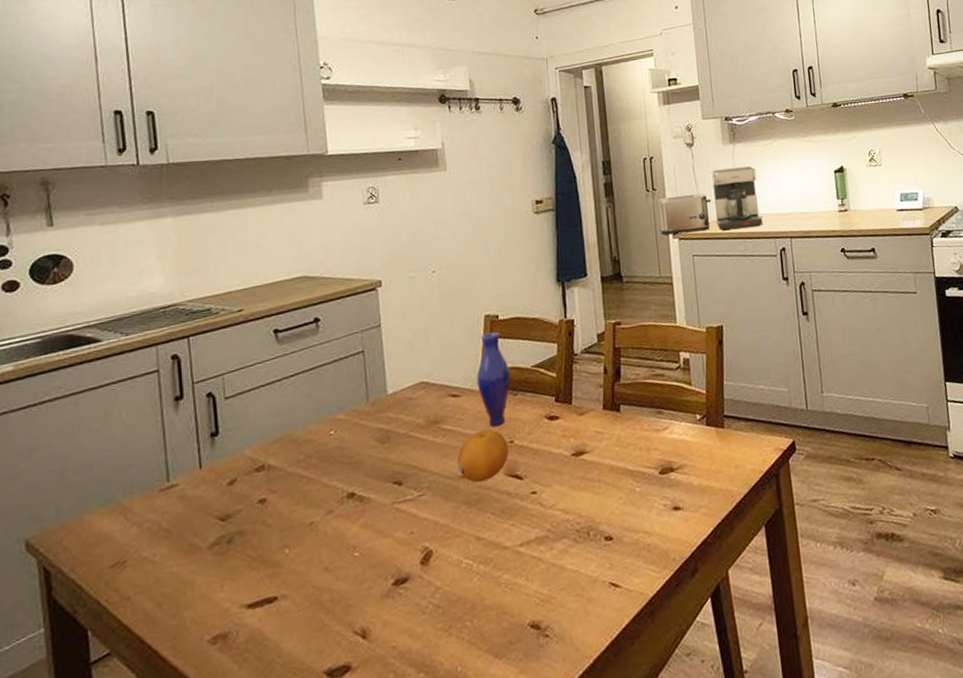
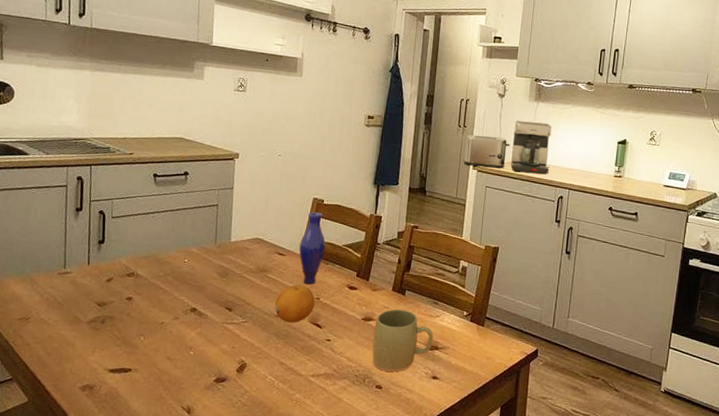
mug: none [588,430,666,516] -> present [372,309,434,372]

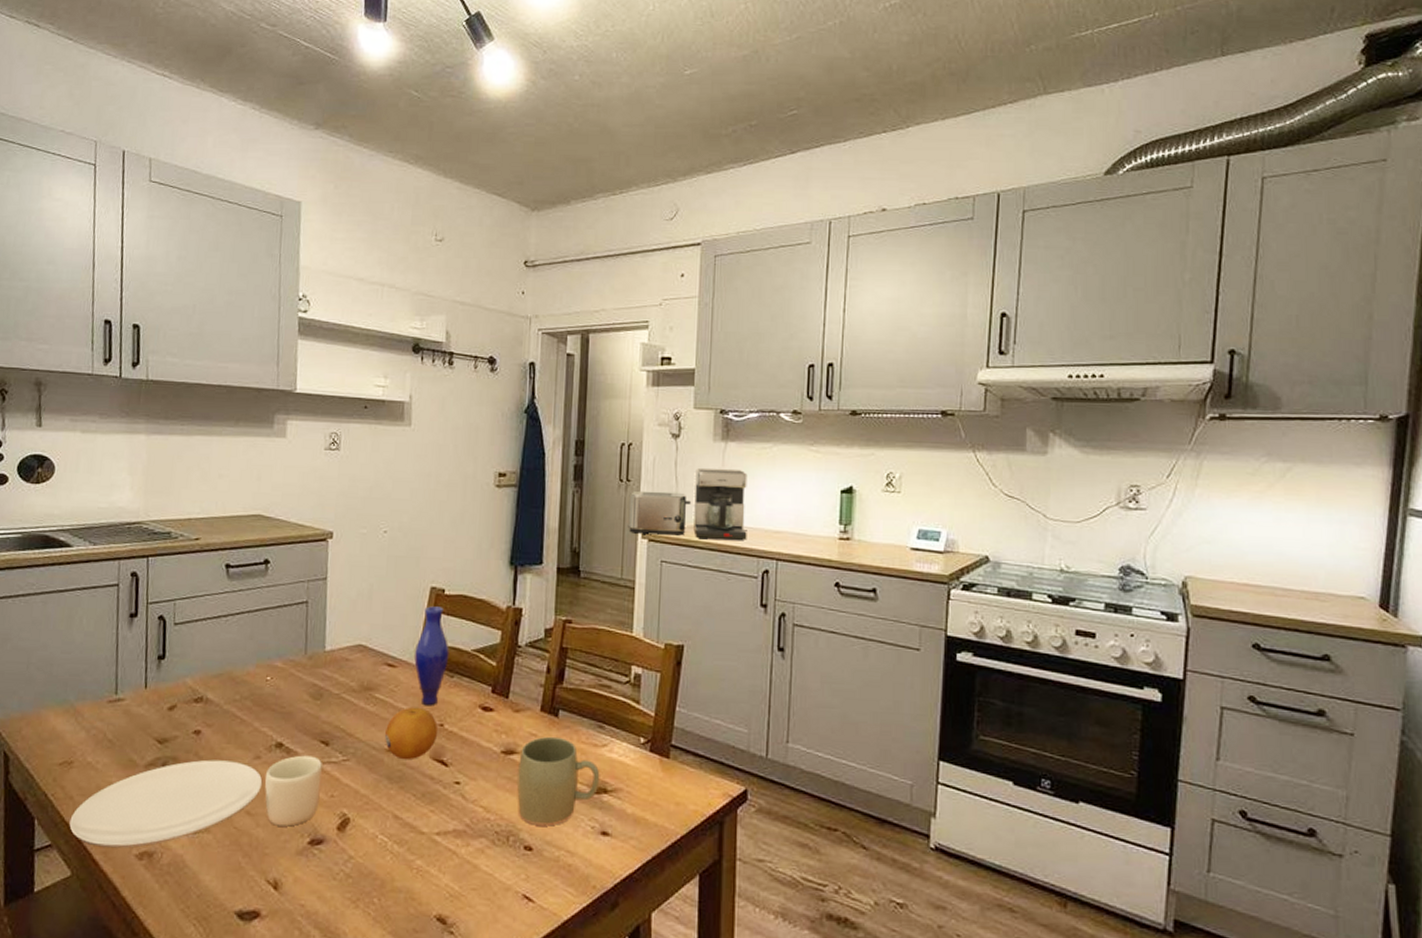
plate: none [26,319,180,382] -> present [69,759,263,848]
cup: none [181,317,227,369] -> present [265,755,323,827]

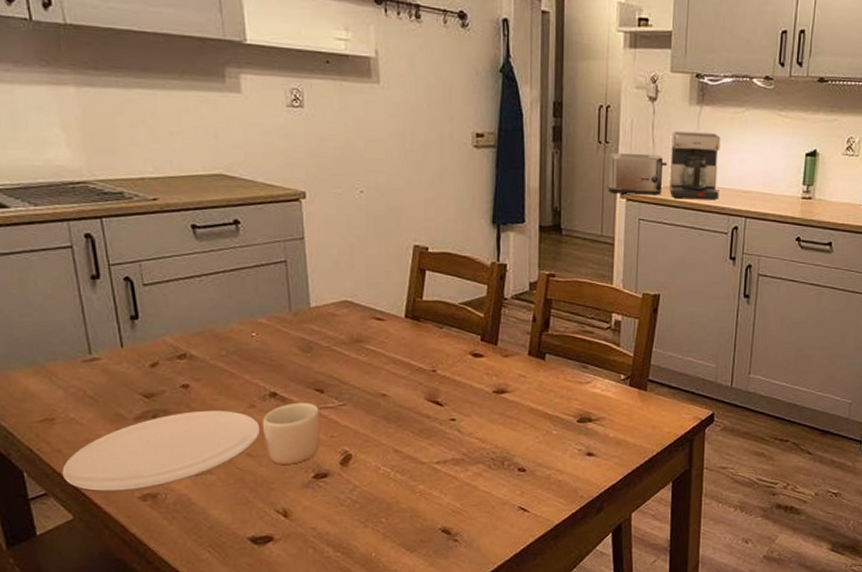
fruit: present [385,707,438,760] -> none [379,356,430,403]
vase: present [413,606,450,706] -> none [401,263,437,355]
mug: present [516,736,600,826] -> none [508,376,585,451]

